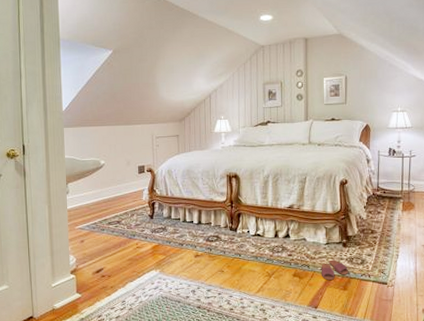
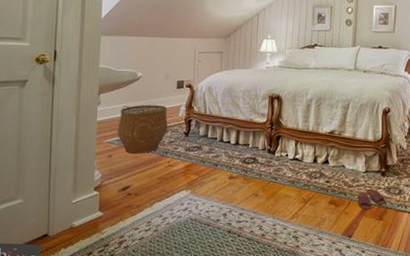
basket: none [86,191,133,238] -> present [117,105,168,154]

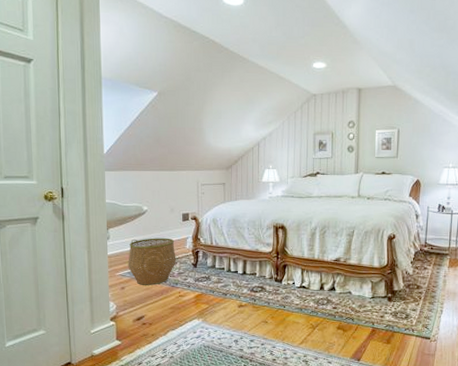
slippers: present [357,188,385,210] -> none [365,313,392,334]

